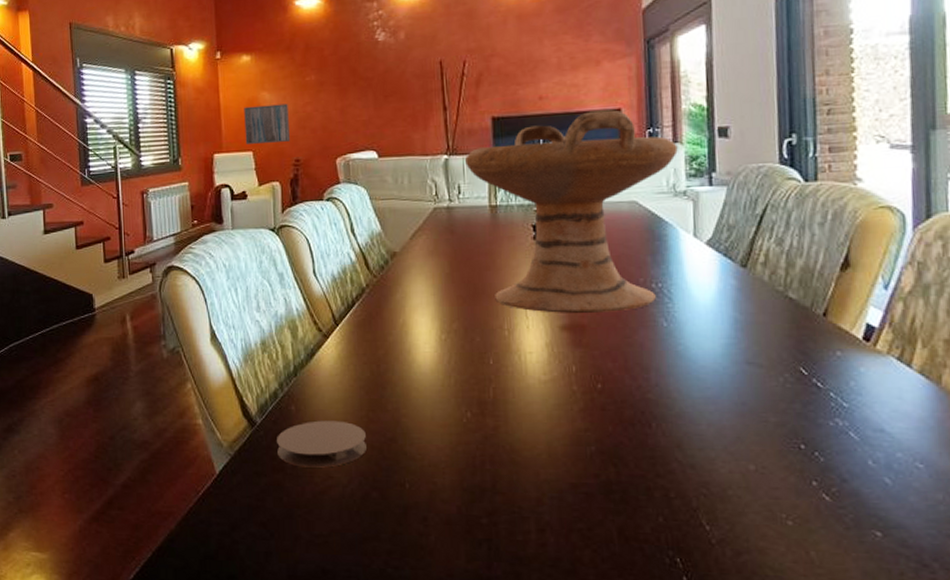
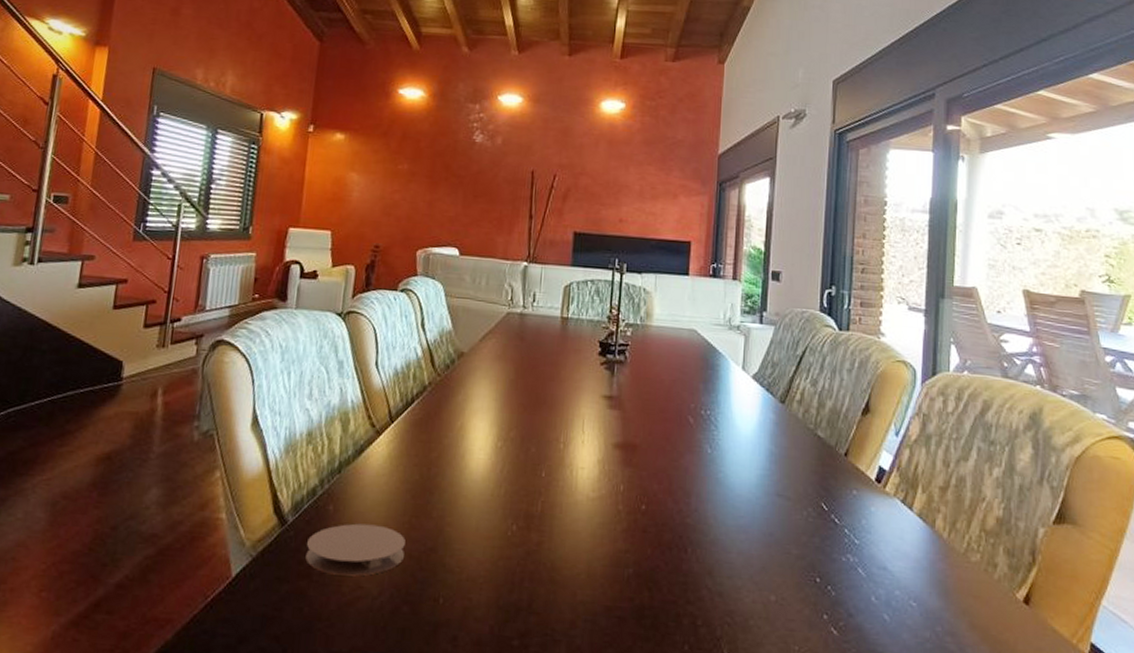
wall art: present [244,103,290,144] -> none [325,184,376,226]
decorative bowl: present [465,109,678,313] -> none [544,240,736,435]

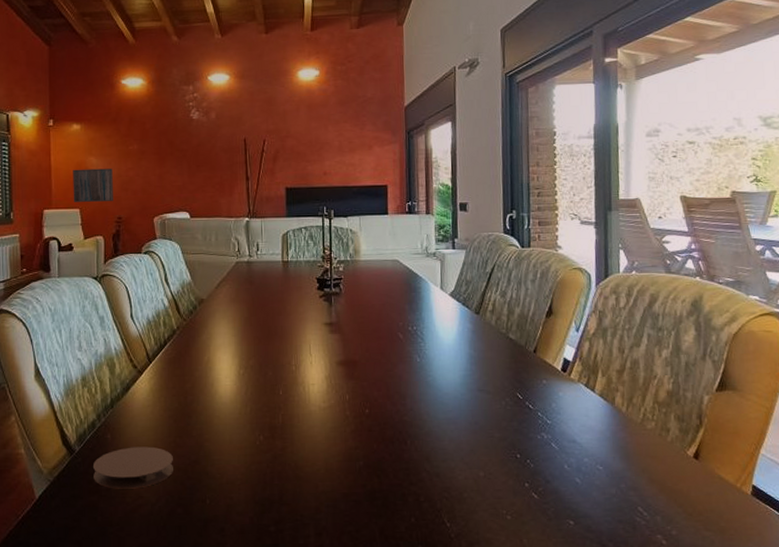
wall art: none [325,184,376,226] -> present [73,168,113,202]

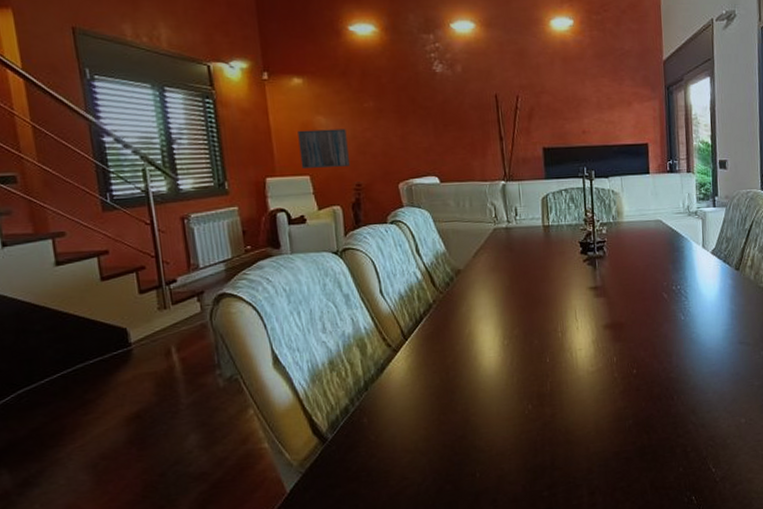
coaster: present [93,446,173,489] -> none [350,426,439,474]

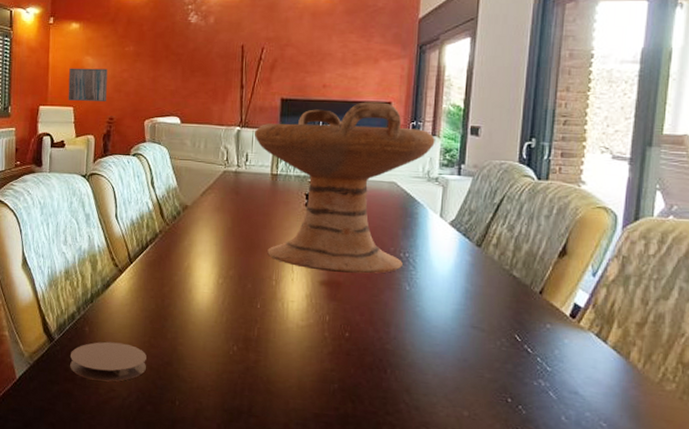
coaster: none [350,426,439,474] -> present [70,341,147,382]
decorative bowl: none [521,144,691,315] -> present [255,102,435,274]

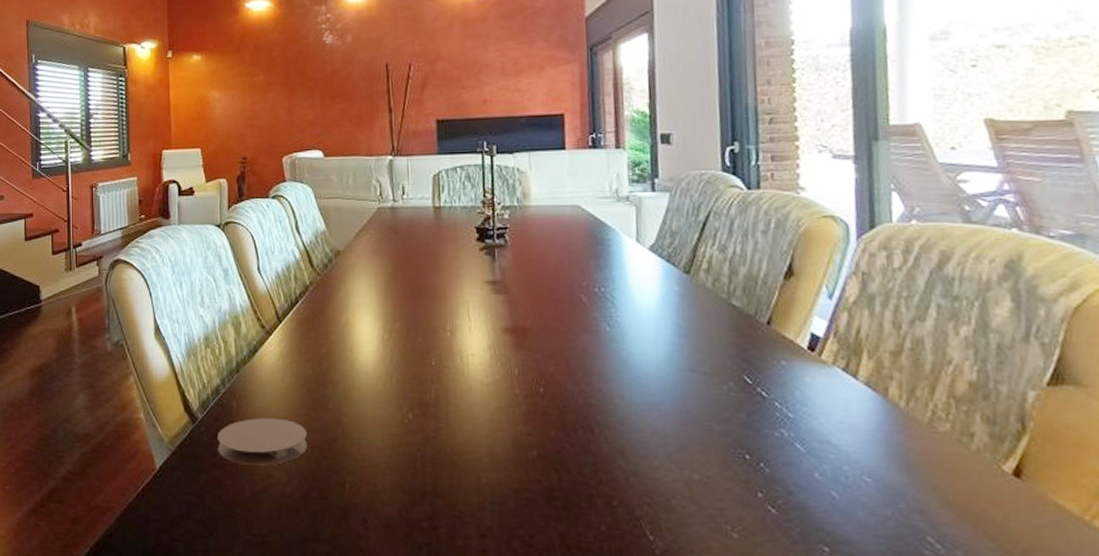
wall art: present [68,68,108,101] -> none [193,102,237,141]
decorative bowl: present [255,102,435,274] -> none [410,114,621,316]

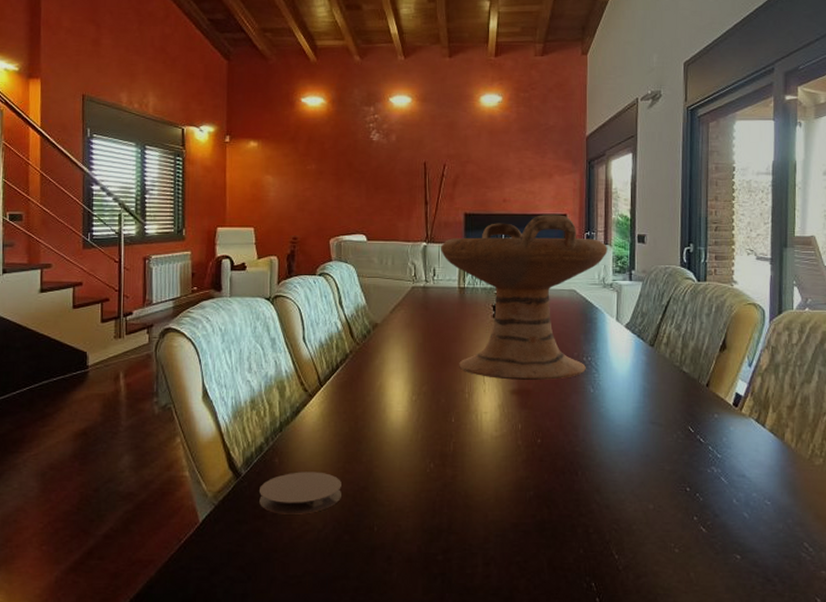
decorative bowl: none [410,114,621,316] -> present [441,215,608,380]

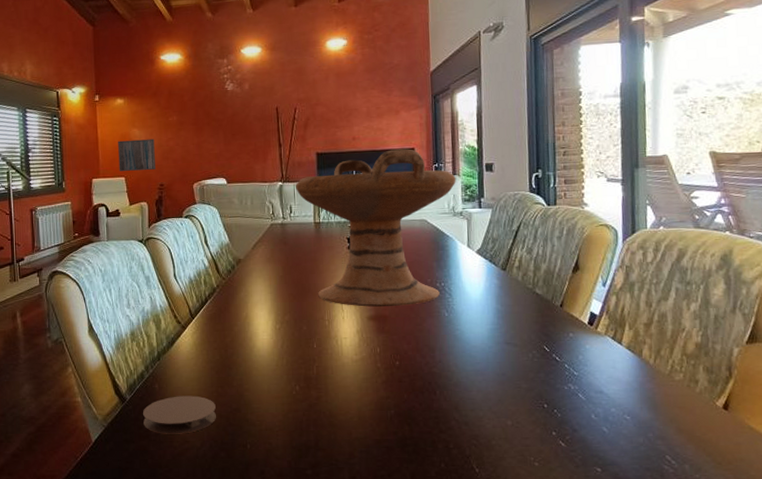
wall art: none [248,187,289,221] -> present [118,139,155,171]

